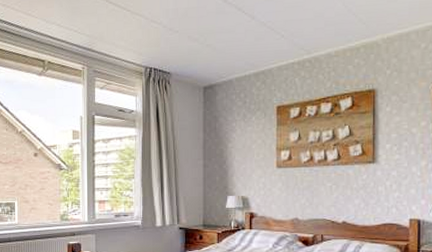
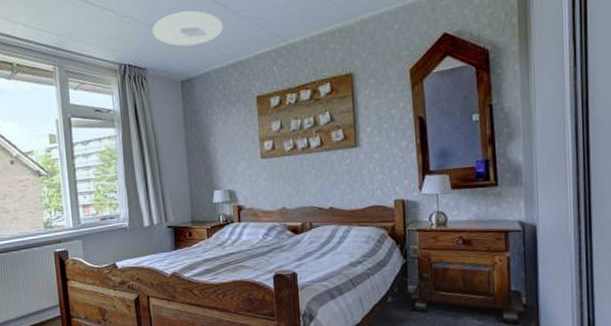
ceiling light: none [180,19,250,54] -> present [152,10,224,47]

